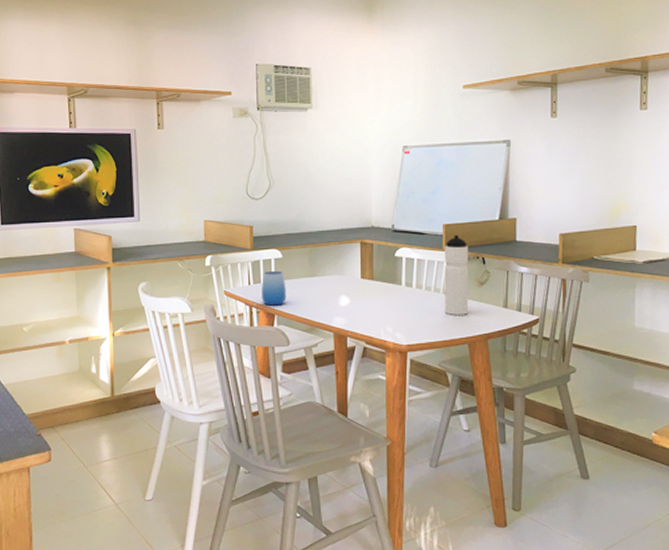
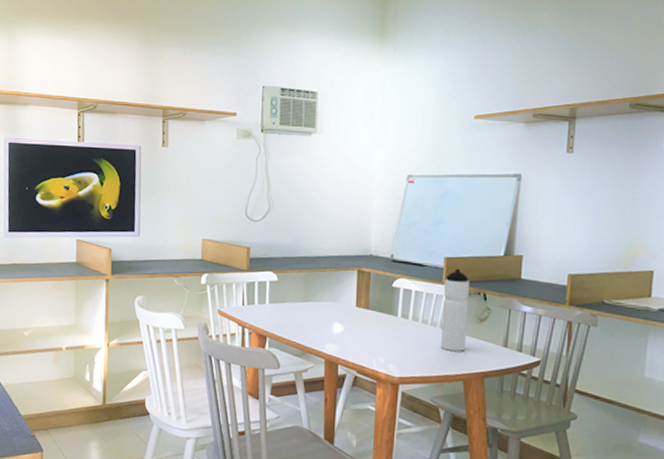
cup: present [262,270,286,306] -> none [254,292,280,328]

